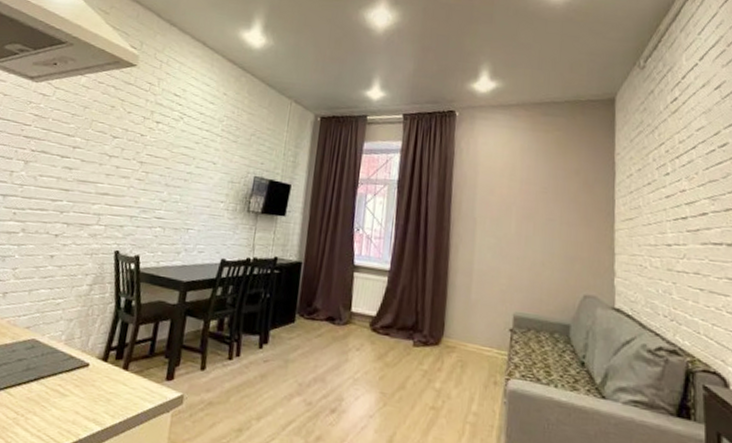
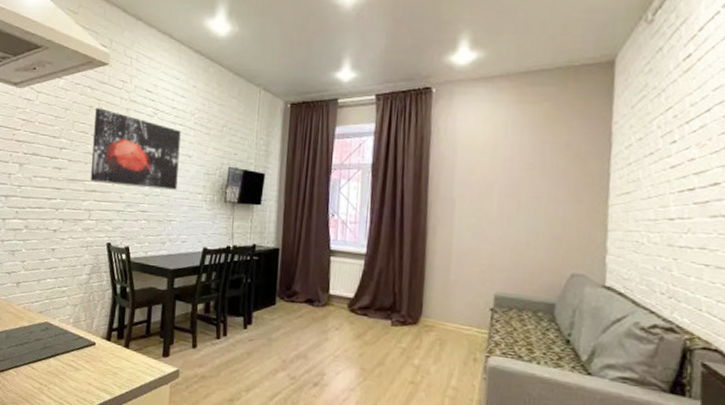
wall art: none [103,108,207,197] -> present [90,108,181,190]

